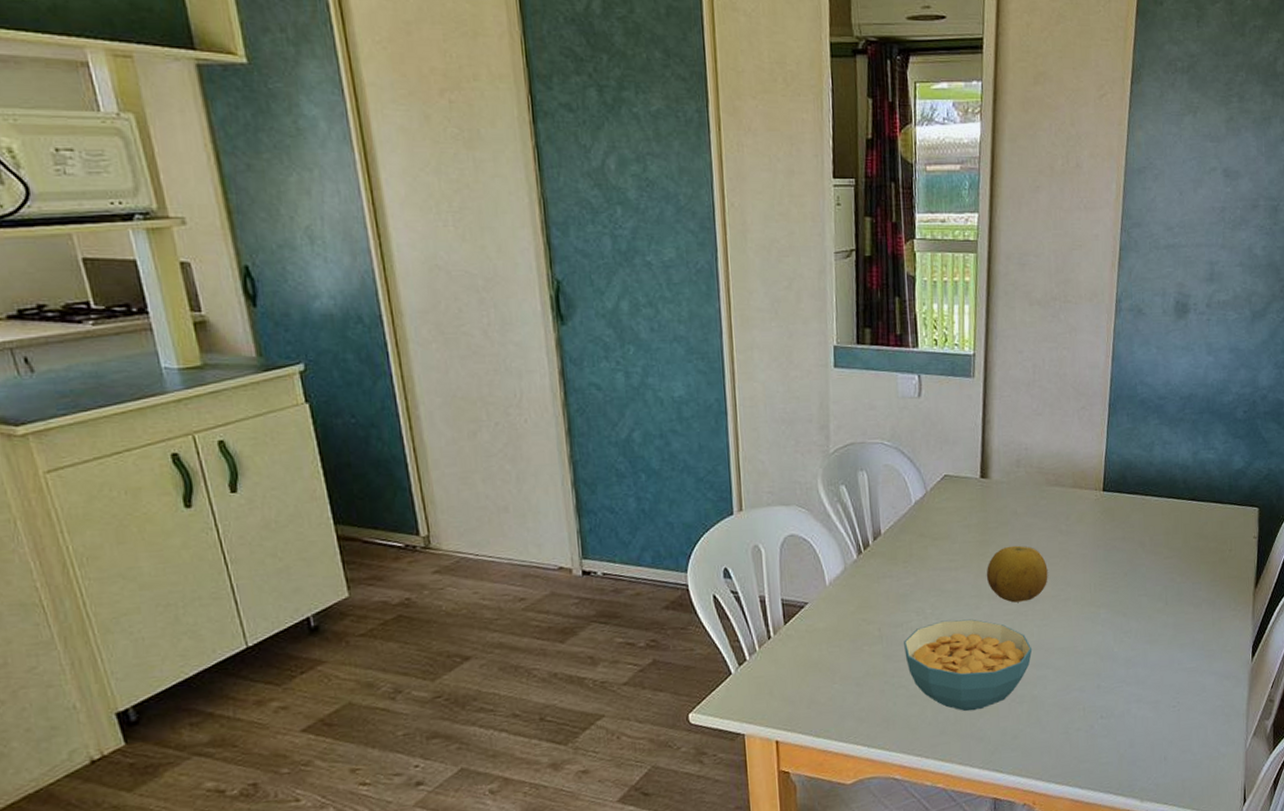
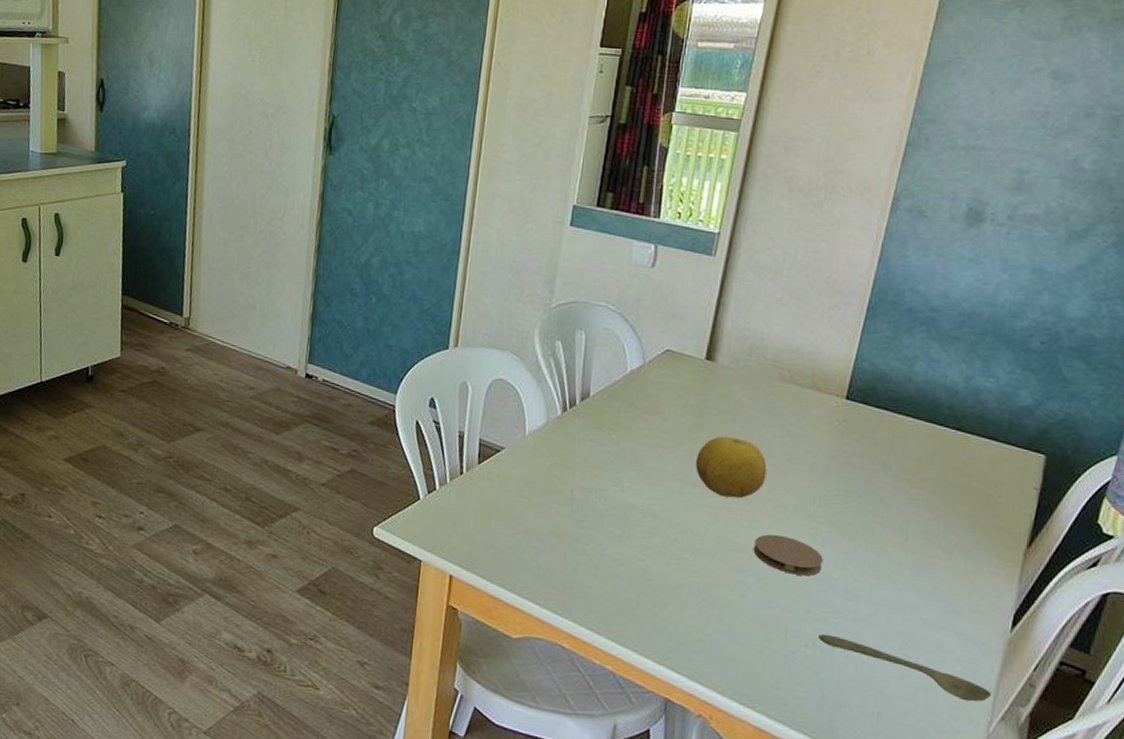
cereal bowl: present [904,619,1033,711] -> none [594,497,736,600]
coaster: none [1047,625,1105,658] -> present [753,534,823,576]
spoon: none [1110,702,1244,728] -> present [818,633,991,702]

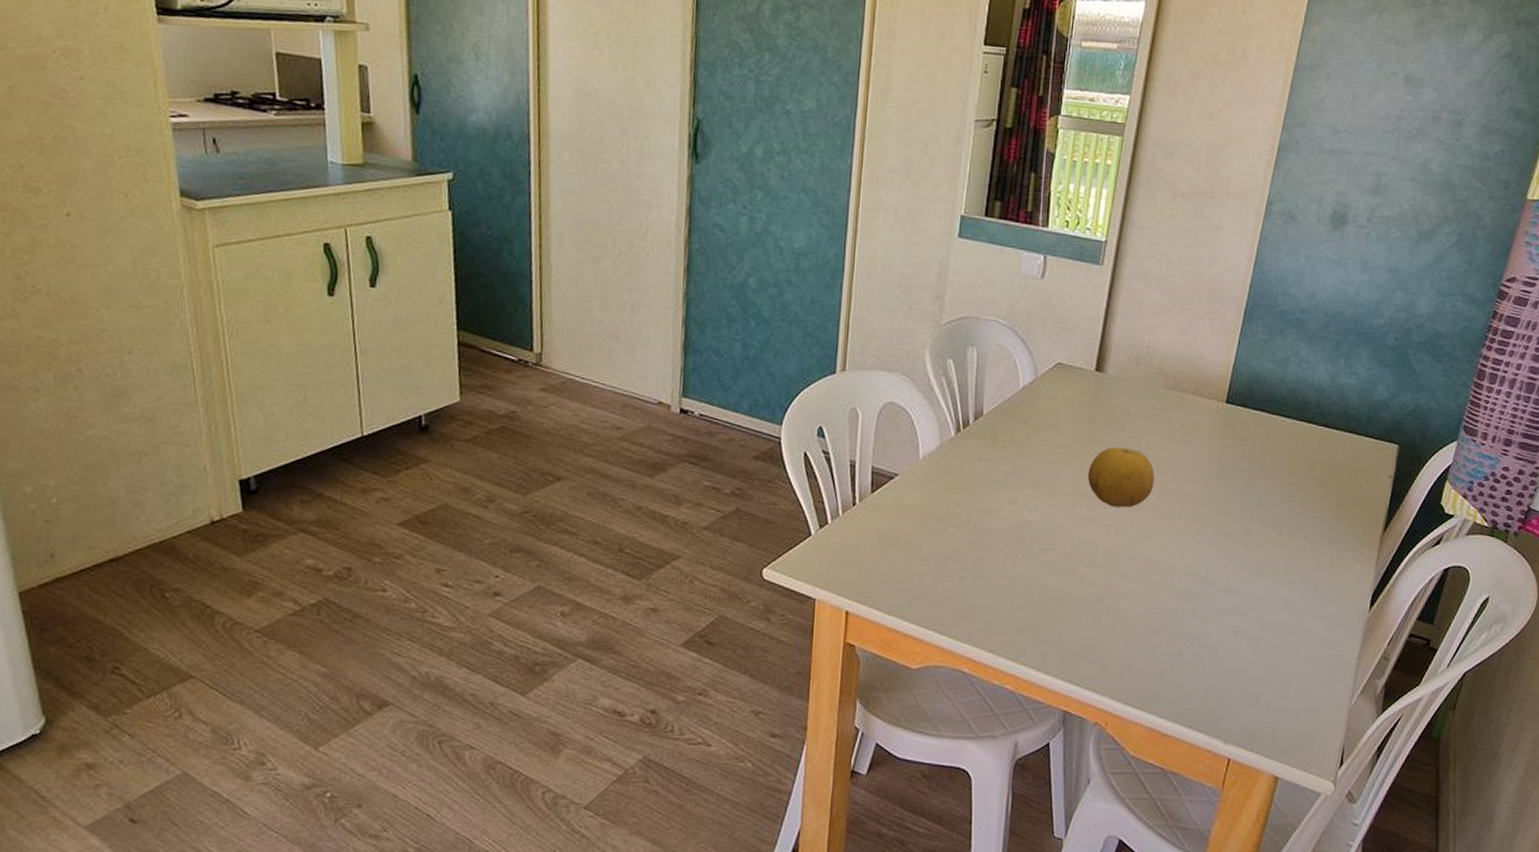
coaster: present [753,534,823,576] -> none [1143,540,1207,578]
spoon: present [818,633,991,702] -> none [1203,631,1353,680]

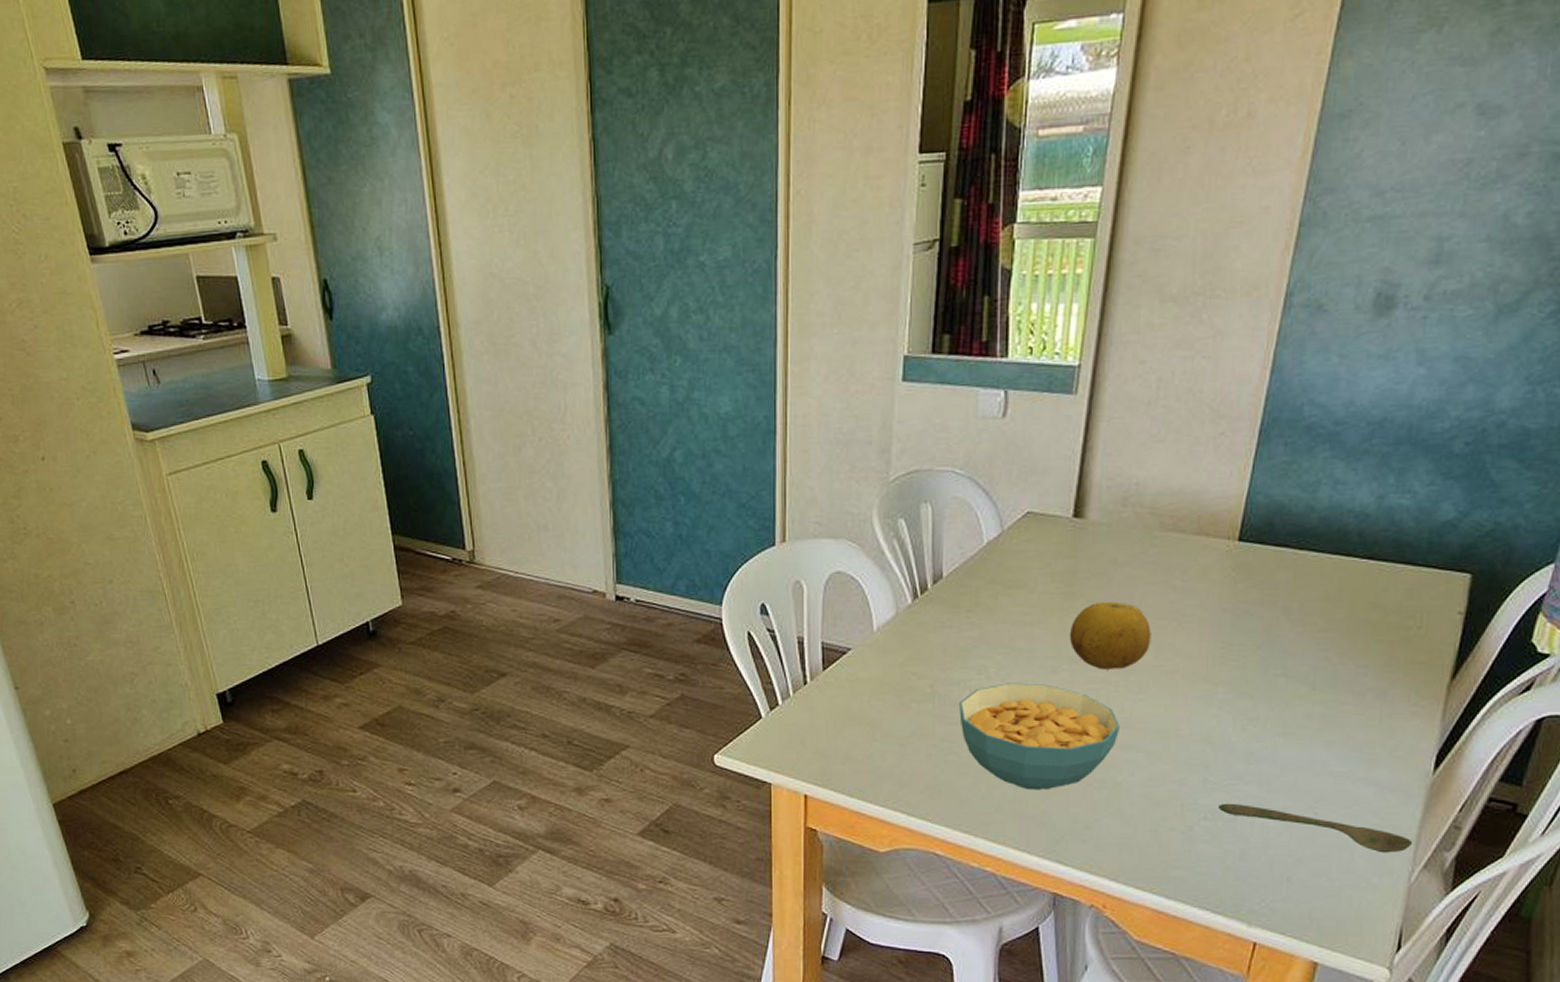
cereal bowl: none [990,514,1127,615] -> present [959,683,1121,790]
spoon: none [1203,631,1353,680] -> present [1218,803,1412,853]

